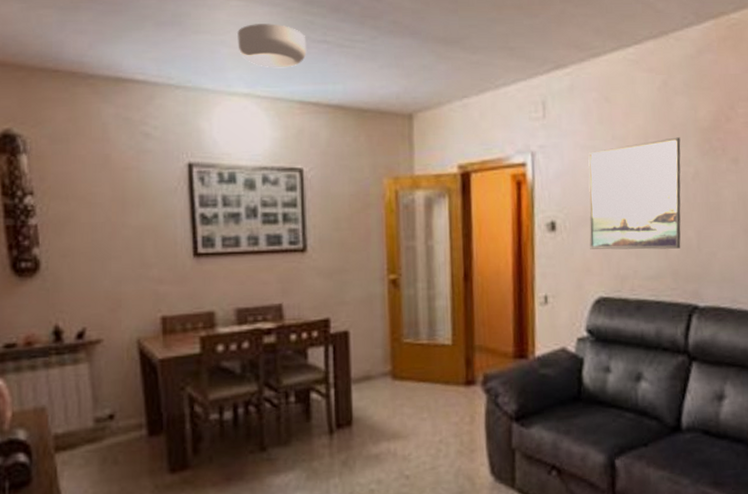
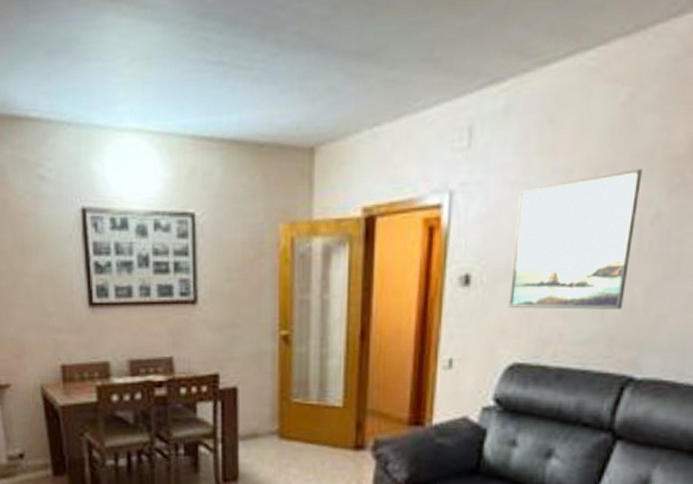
ceiling light: present [237,24,307,68] -> none [128,44,201,98]

